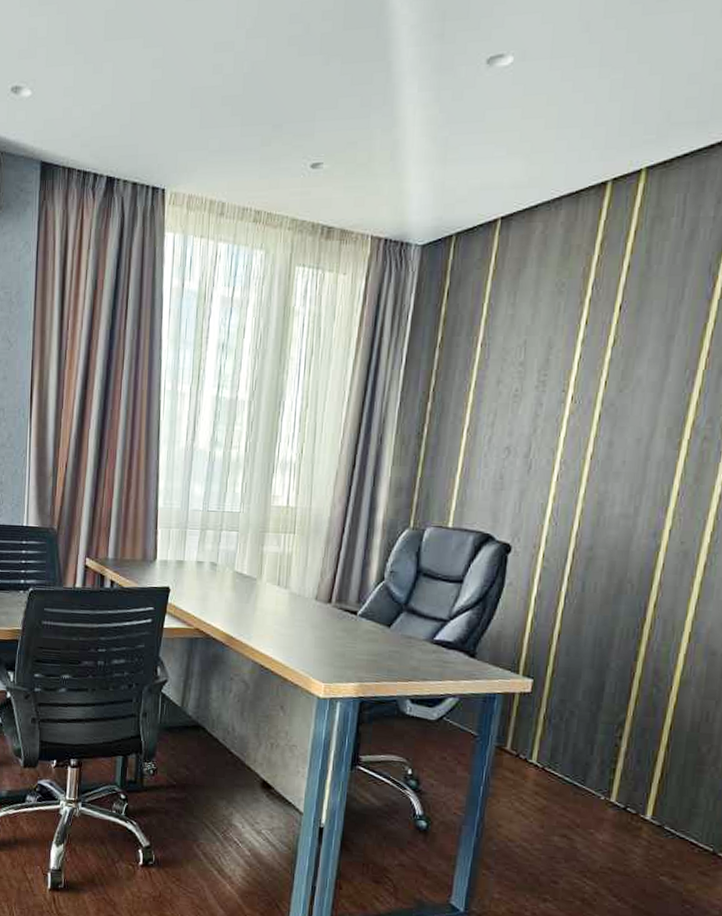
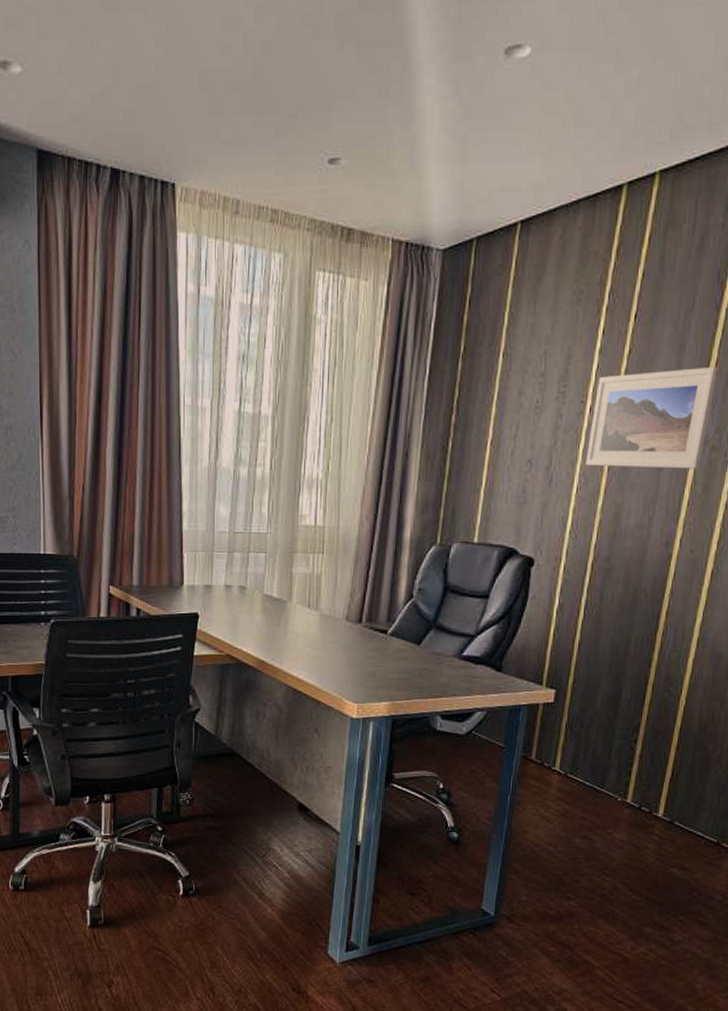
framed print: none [566,356,710,459] -> present [585,366,718,469]

